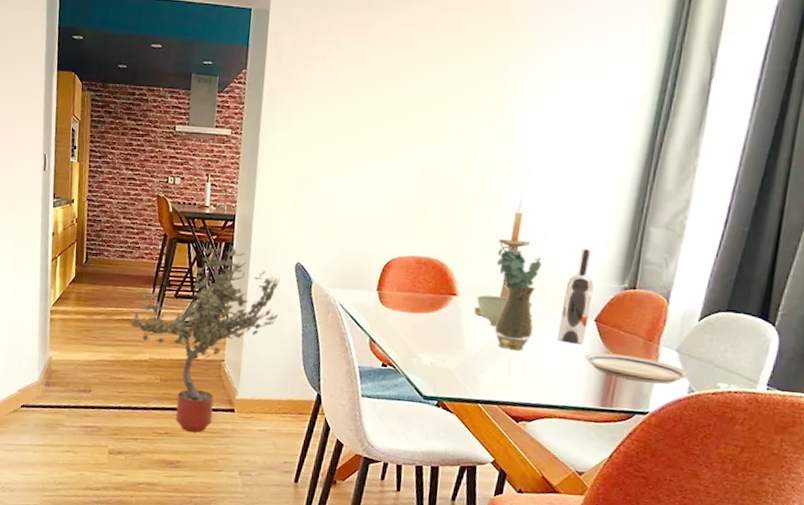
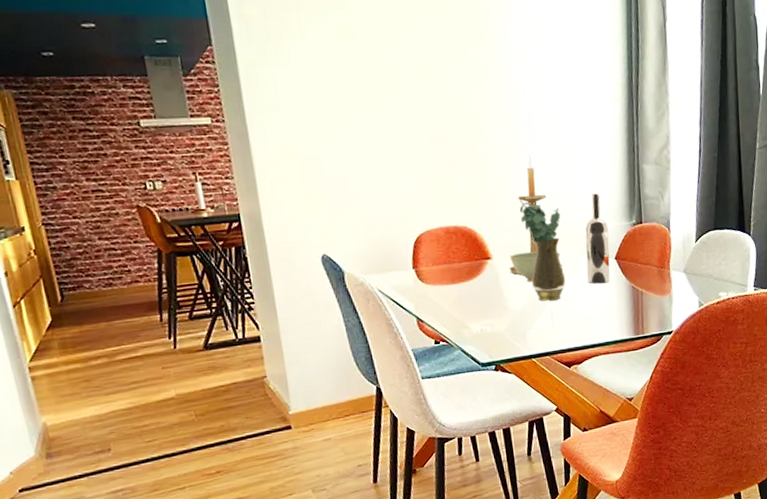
potted tree: present [128,247,280,433] -> none [137,251,316,464]
plate: present [585,352,689,384] -> none [613,284,696,306]

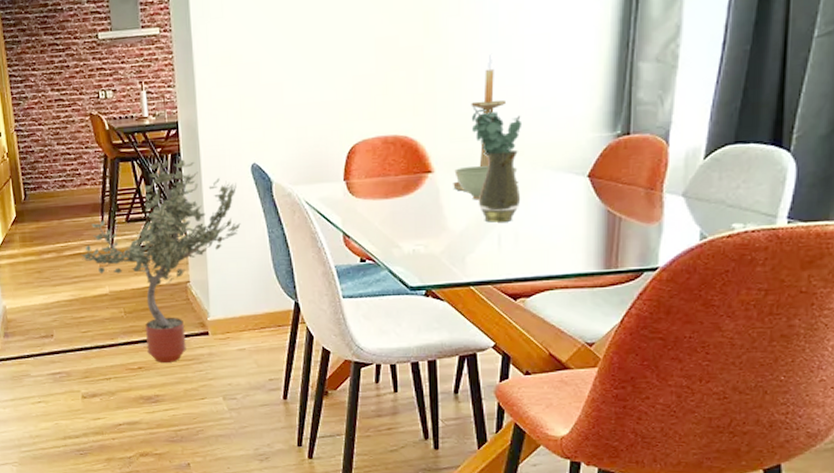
potted tree: none [137,251,316,464] -> present [80,158,241,362]
wine bottle: present [585,193,610,284] -> none [548,98,583,206]

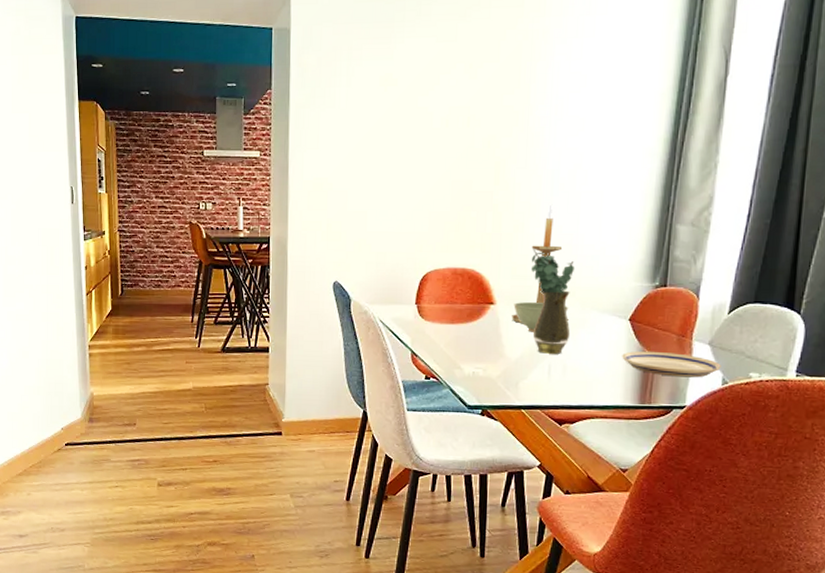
potted tree: present [80,158,241,362] -> none [168,270,320,458]
plate: none [582,208,698,236] -> present [622,350,721,378]

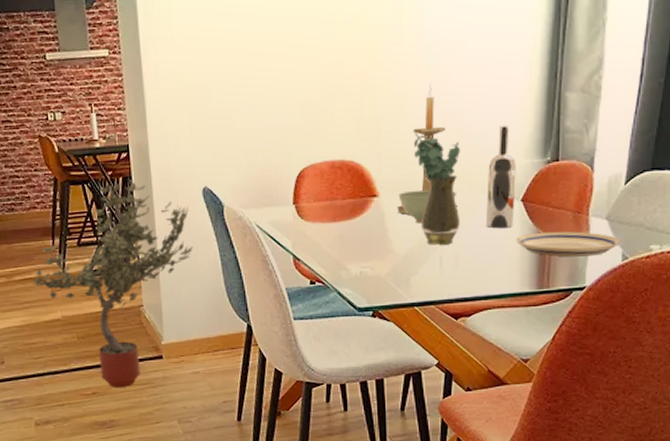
potted tree: none [168,270,320,458] -> present [31,181,193,387]
wine bottle: none [594,250,626,344] -> present [485,125,516,229]

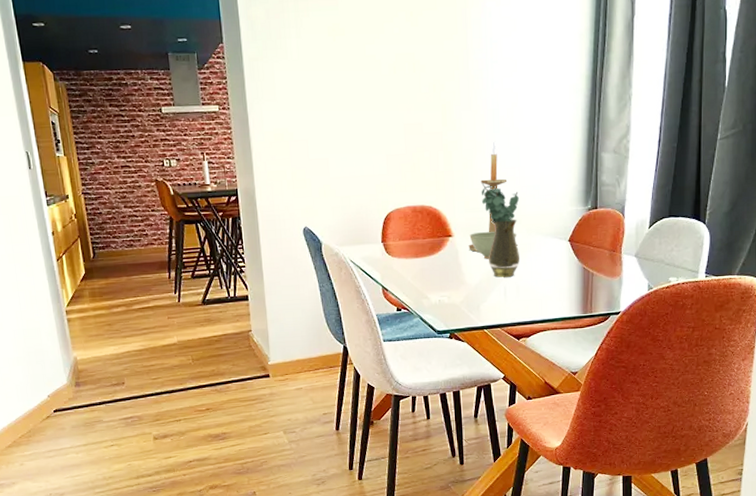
potted tree: present [31,181,193,387] -> none [149,221,296,404]
wine bottle: present [485,125,516,229] -> none [540,179,564,264]
plate: present [516,231,620,257] -> none [565,266,646,288]

